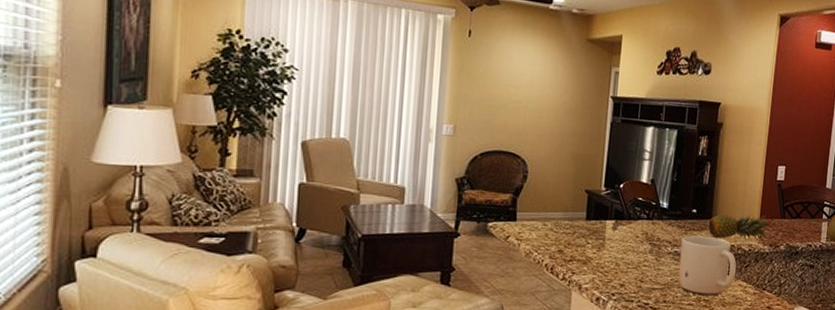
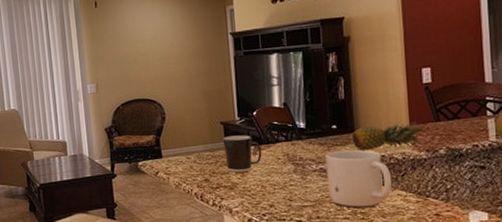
mug: none [583,206,622,247] -> present [222,135,262,173]

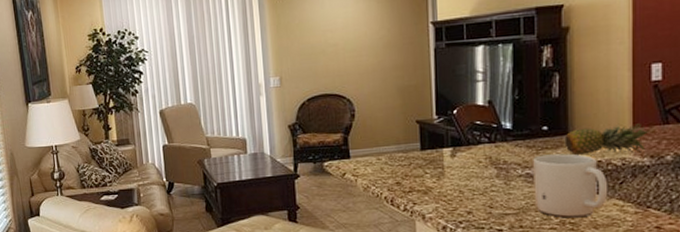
mug: present [222,135,262,173] -> none [417,135,461,176]

